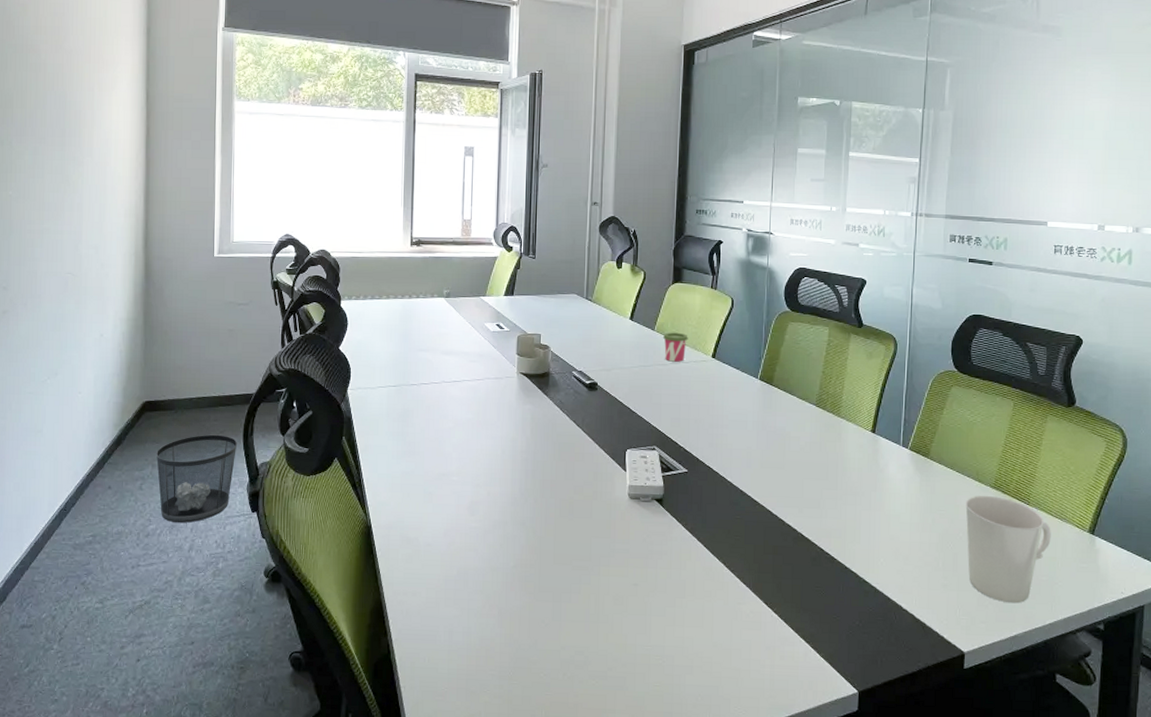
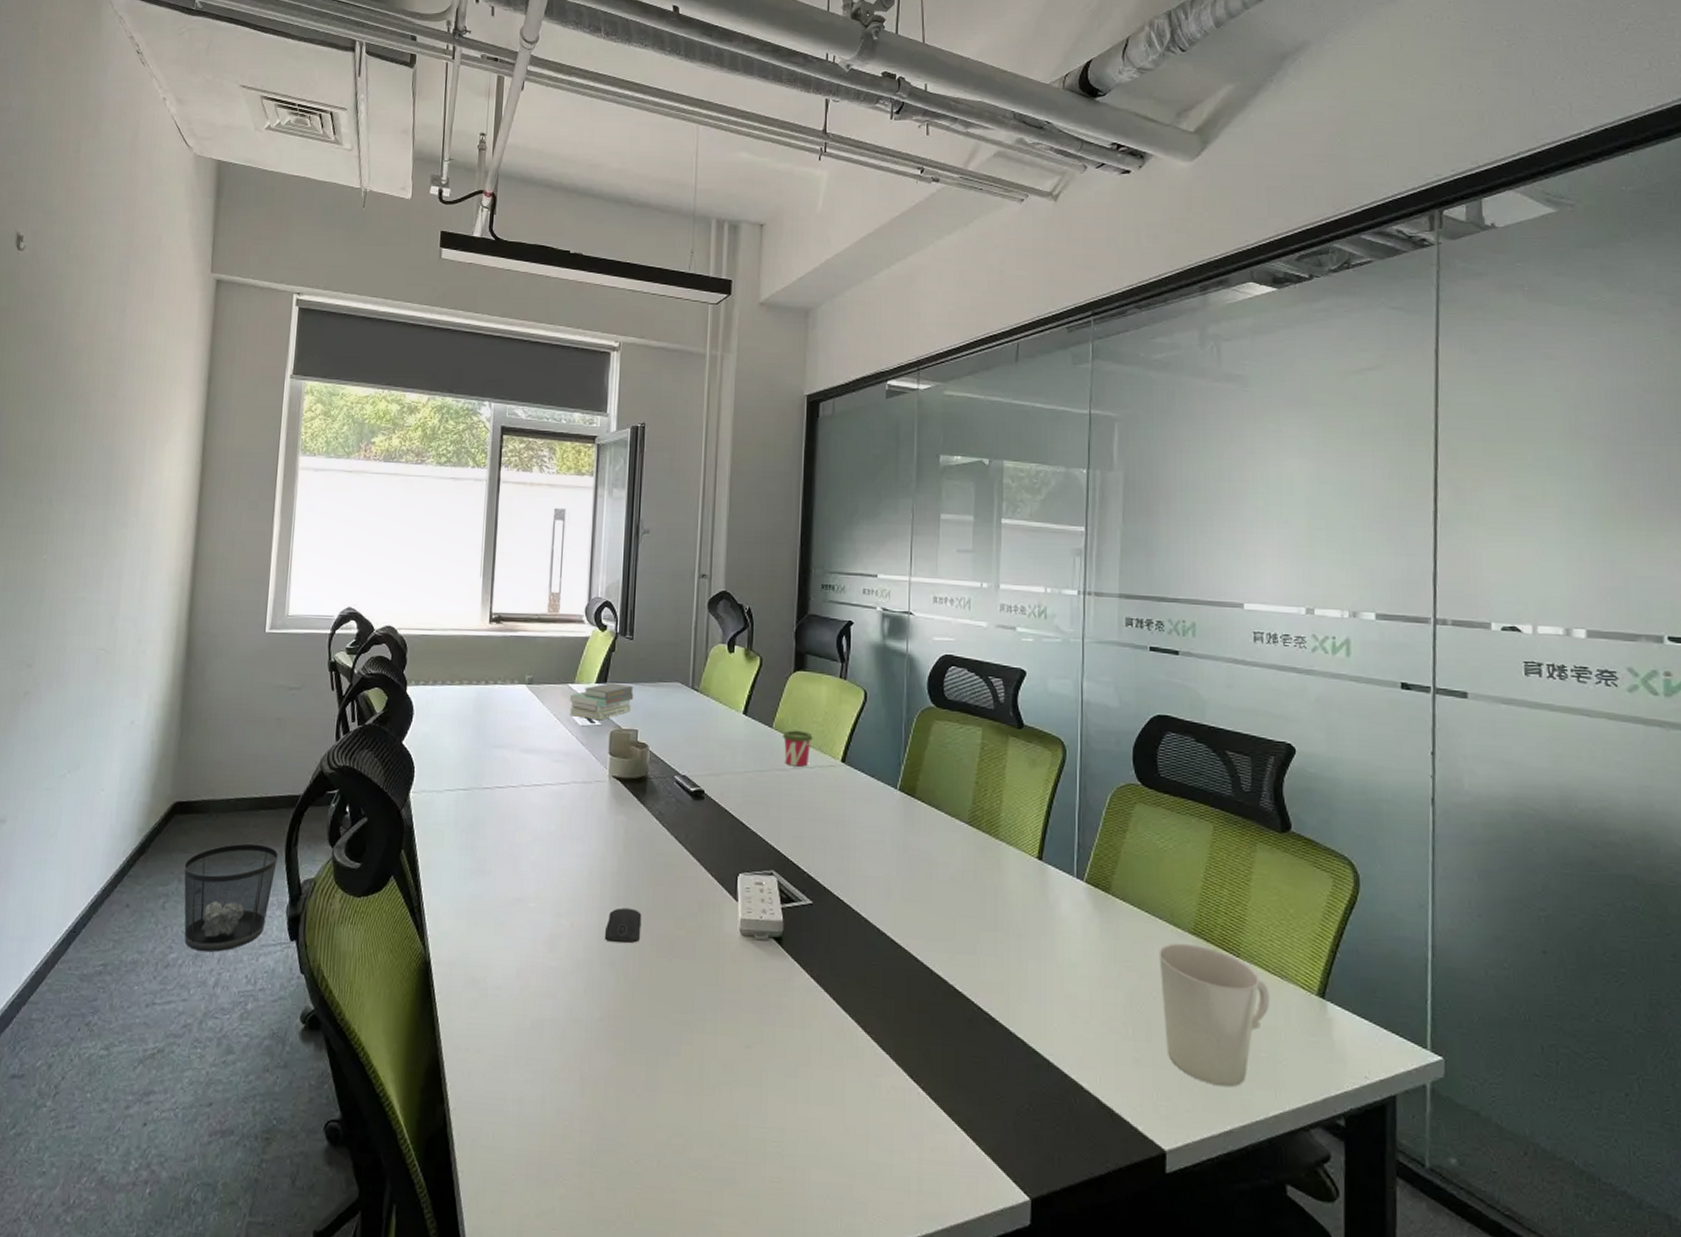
books: none [482,295,537,327] -> present [569,683,634,721]
computer mouse: none [516,479,547,507] -> present [604,908,642,944]

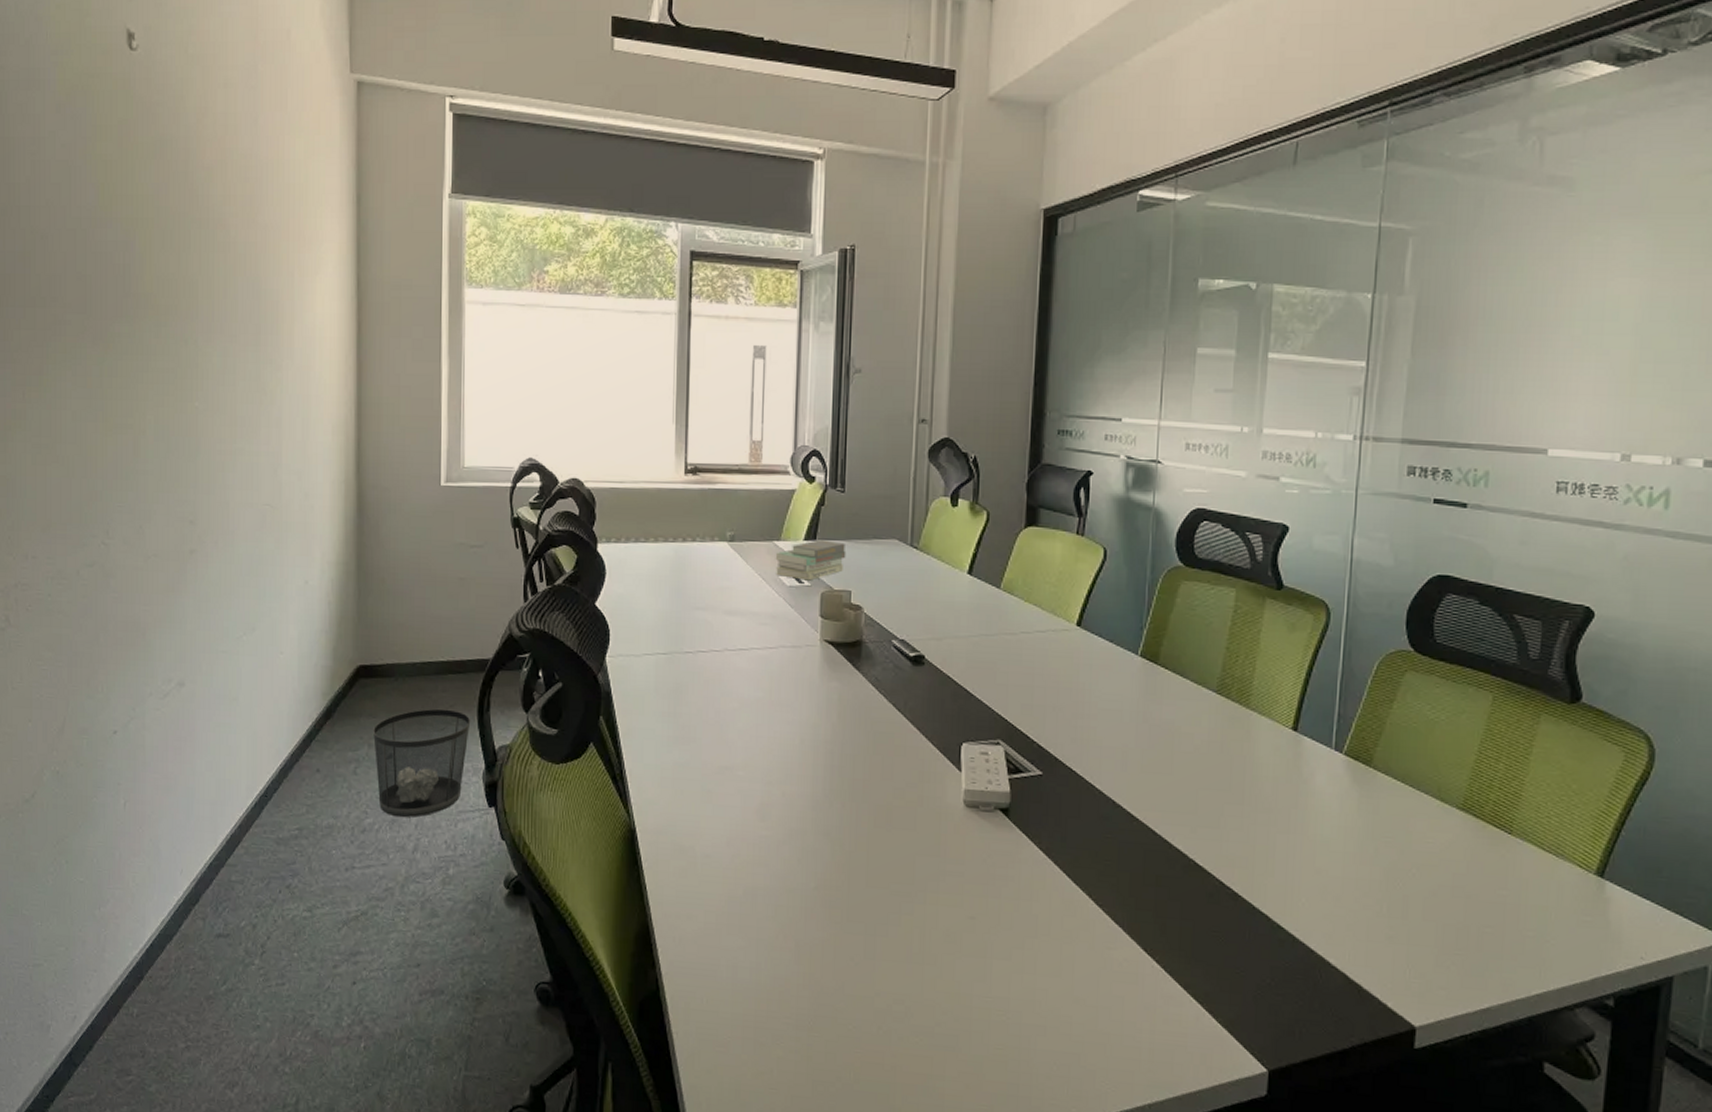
computer mouse: present [604,908,642,944] -> none [818,777,858,814]
cup: present [782,730,813,767] -> none [1010,591,1045,631]
cup: present [1158,943,1270,1088] -> none [1421,819,1542,966]

